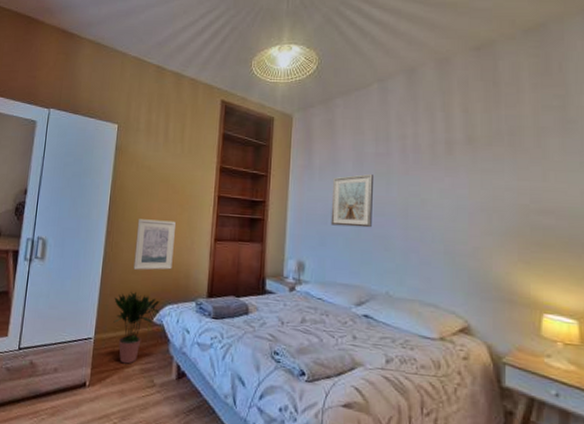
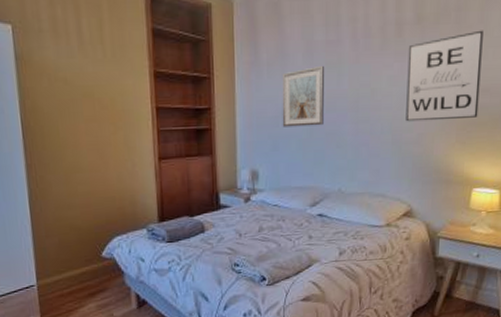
potted plant: present [113,292,160,364] -> none [52,229,108,304]
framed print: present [133,219,176,270] -> none [62,143,114,204]
wall art: none [459,154,543,238] -> present [406,30,484,122]

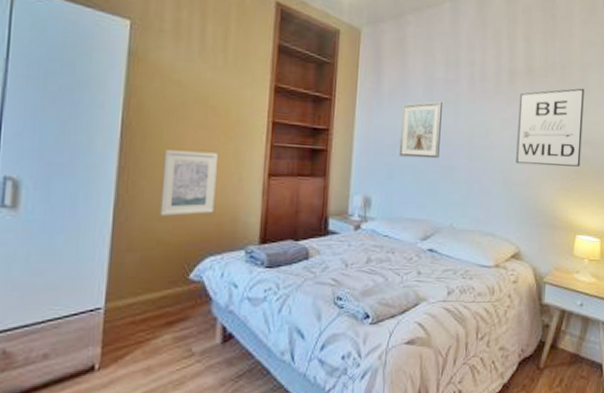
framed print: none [62,143,114,204] -> present [160,150,218,216]

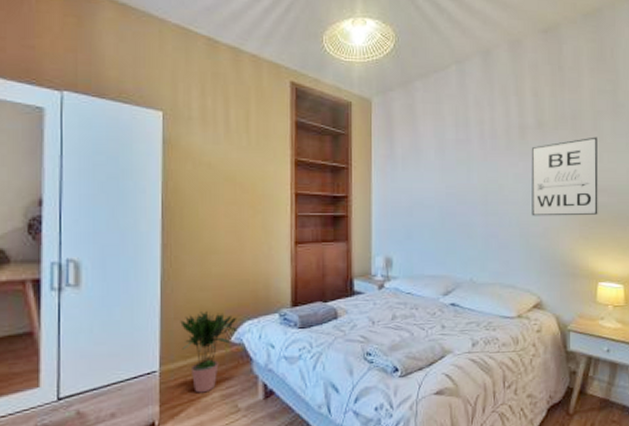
potted plant: none [133,244,199,335] -> present [180,312,238,393]
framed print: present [160,150,218,216] -> none [200,226,248,286]
picture frame: present [399,101,442,159] -> none [415,161,455,217]

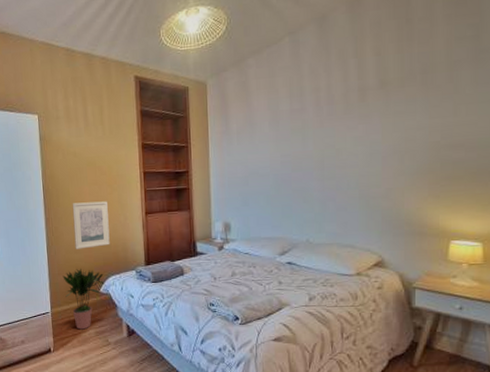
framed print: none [200,226,248,286] -> present [72,201,110,249]
wall art: present [531,137,598,216] -> none [372,89,453,178]

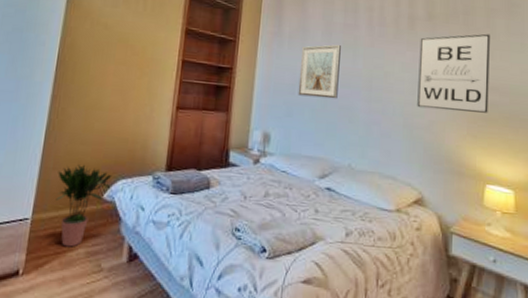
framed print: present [72,201,110,249] -> none [82,82,134,141]
picture frame: none [250,131,290,186] -> present [298,44,341,99]
wall art: none [372,89,453,178] -> present [417,34,490,113]

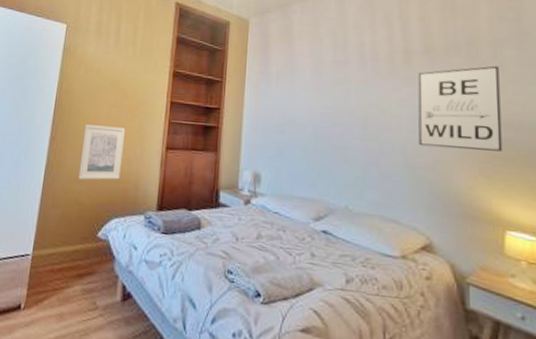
potted plant: present [56,165,112,247] -> none [54,203,106,284]
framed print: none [82,82,134,141] -> present [78,124,125,180]
picture frame: present [298,44,341,99] -> none [288,81,331,138]

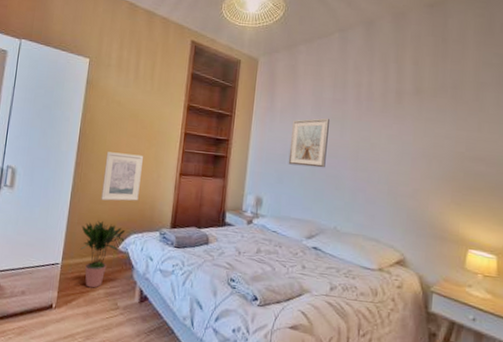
potted plant: none [54,203,106,284] -> present [80,221,126,288]
picture frame: none [288,81,331,138] -> present [288,118,329,168]
wall art: present [418,65,503,152] -> none [402,107,479,183]

